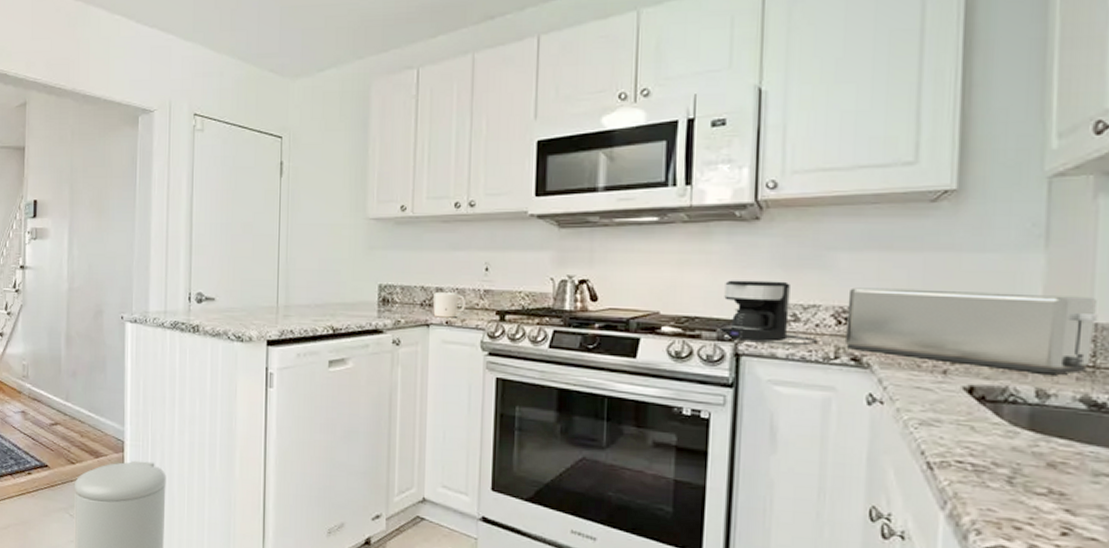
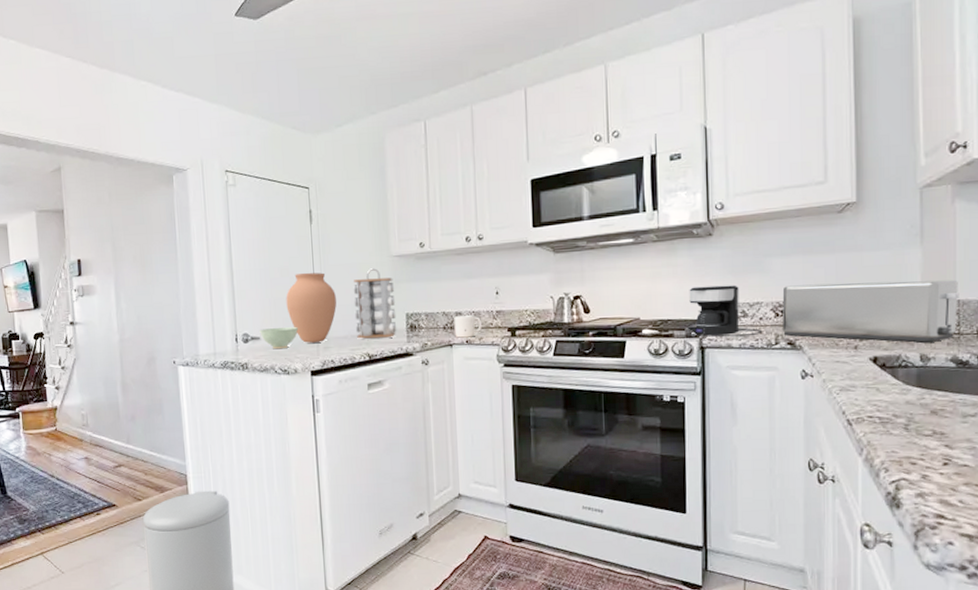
bowl: none [215,289,258,314] -> present [259,327,299,350]
vase: none [246,230,302,310] -> present [286,272,337,344]
spice rack: none [320,231,369,312] -> present [353,268,397,340]

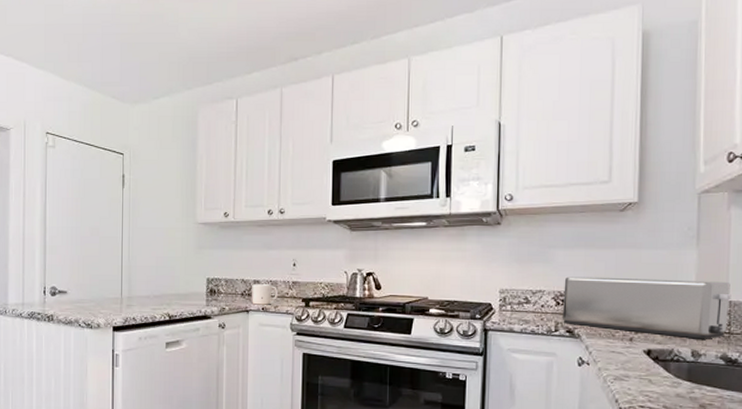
bowl: present [259,327,299,350] -> none [67,284,105,304]
vase: present [286,272,337,344] -> none [94,233,142,301]
spice rack: present [353,268,397,340] -> none [158,233,198,301]
coffee maker: present [686,285,761,338] -> none [471,272,542,322]

